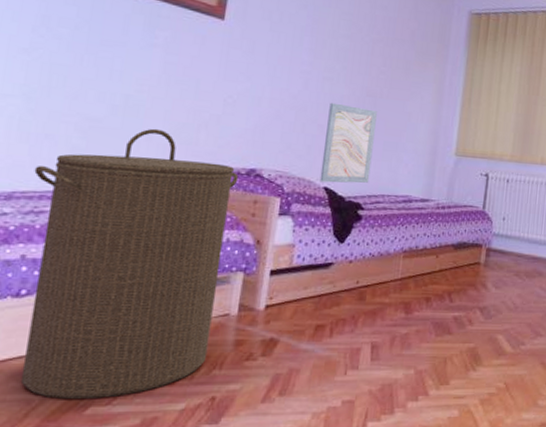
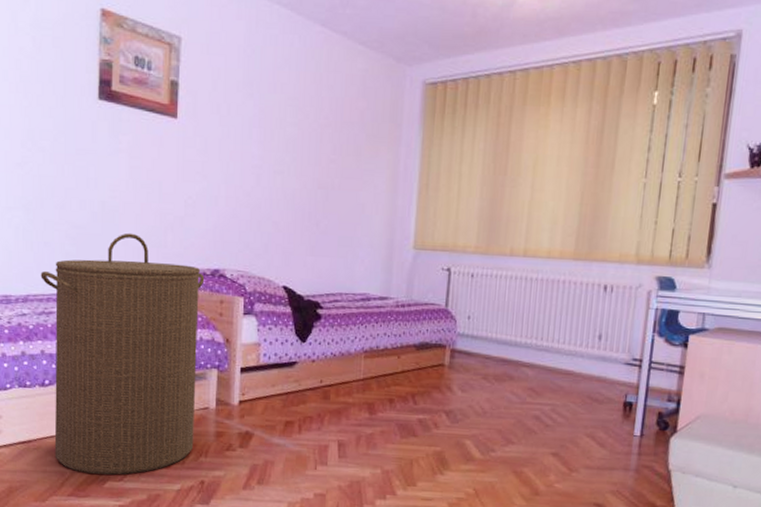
wall art: present [319,102,377,184] -> none [278,197,330,282]

